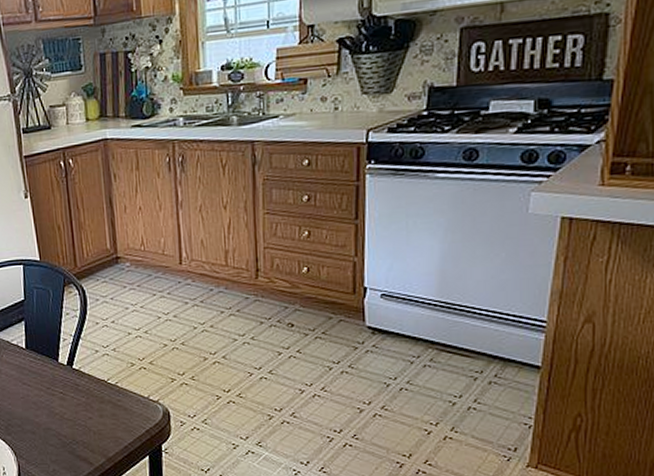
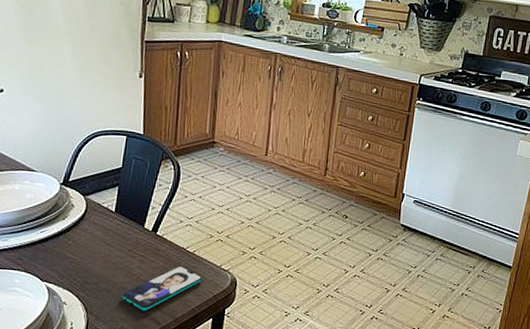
smartphone: none [48,401,130,452] -> present [121,267,202,311]

